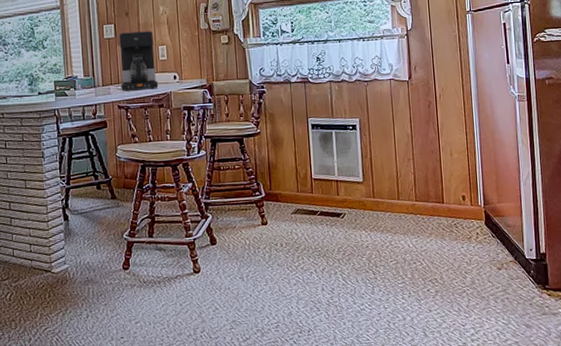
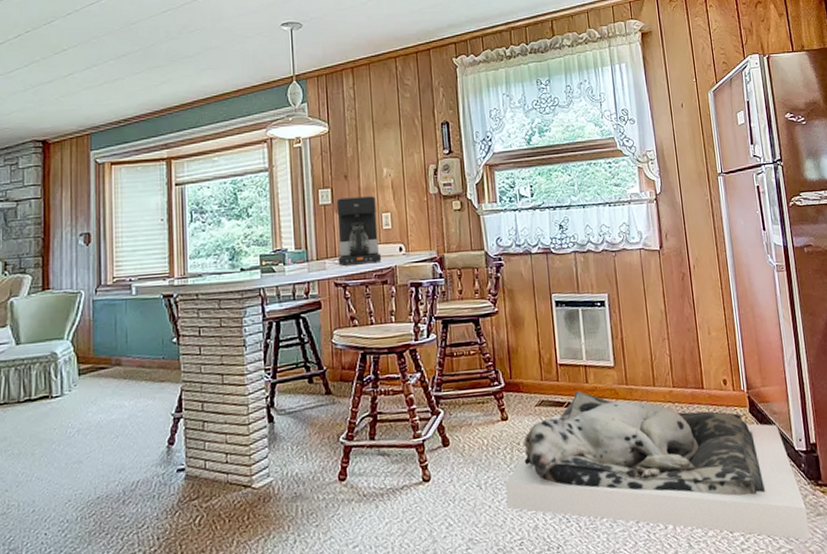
dog bed: none [264,201,536,335] -> present [505,390,811,540]

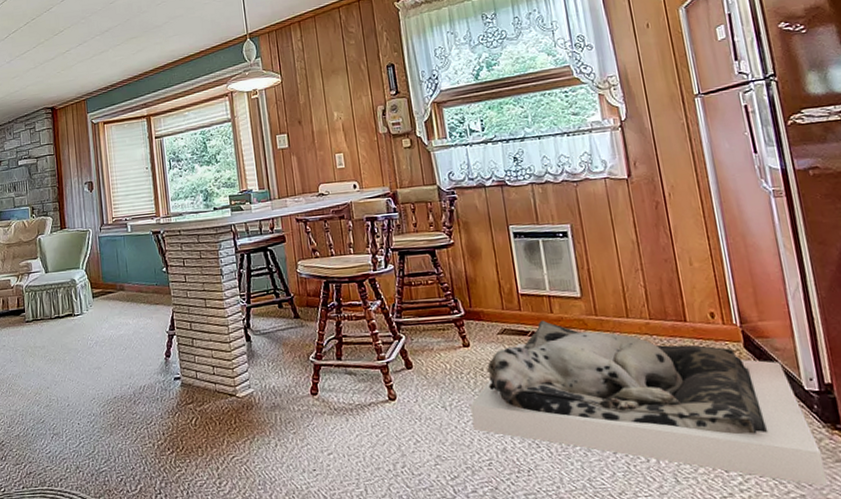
coffee maker: present [336,196,382,266] -> none [292,138,338,203]

